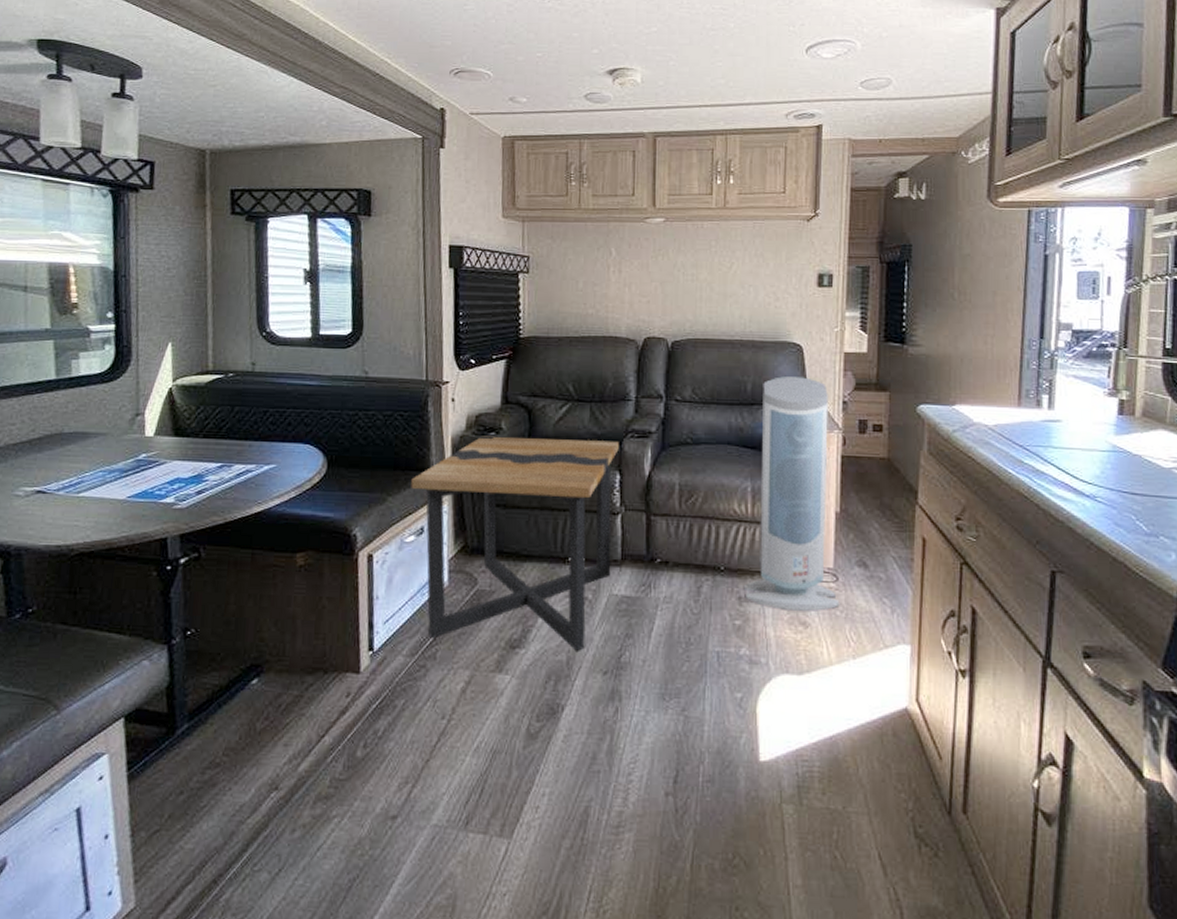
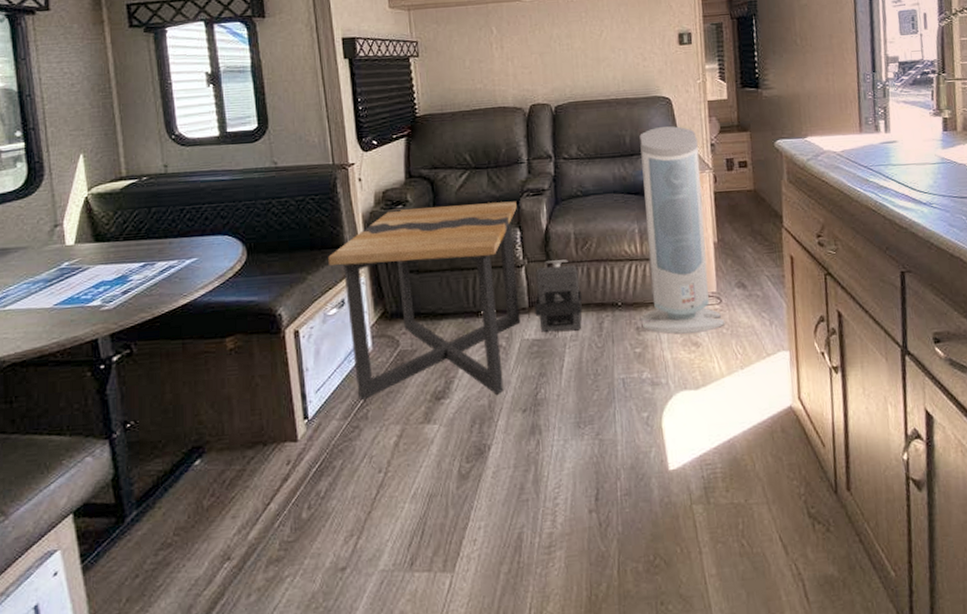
speaker: none [627,511,680,592] -> present [534,259,582,333]

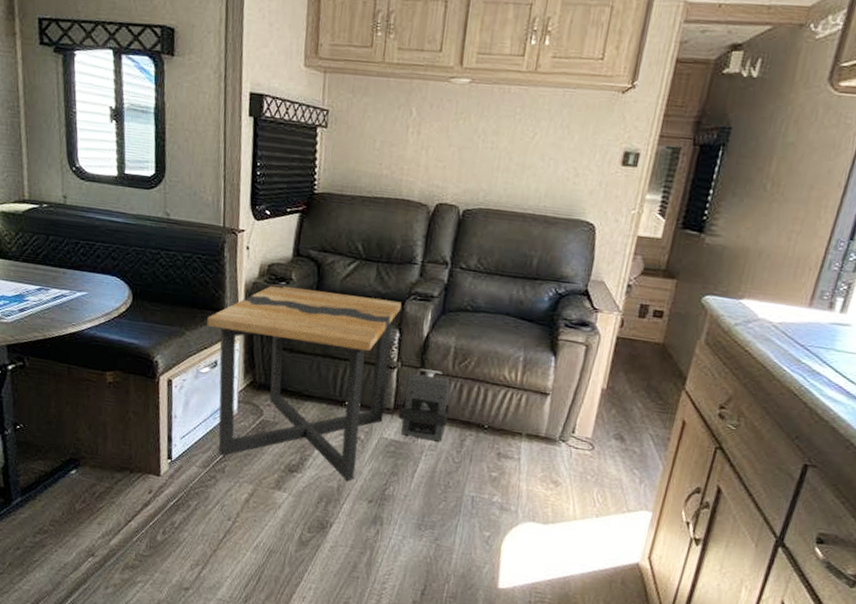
air purifier: present [639,126,725,335] -> none [504,254,614,474]

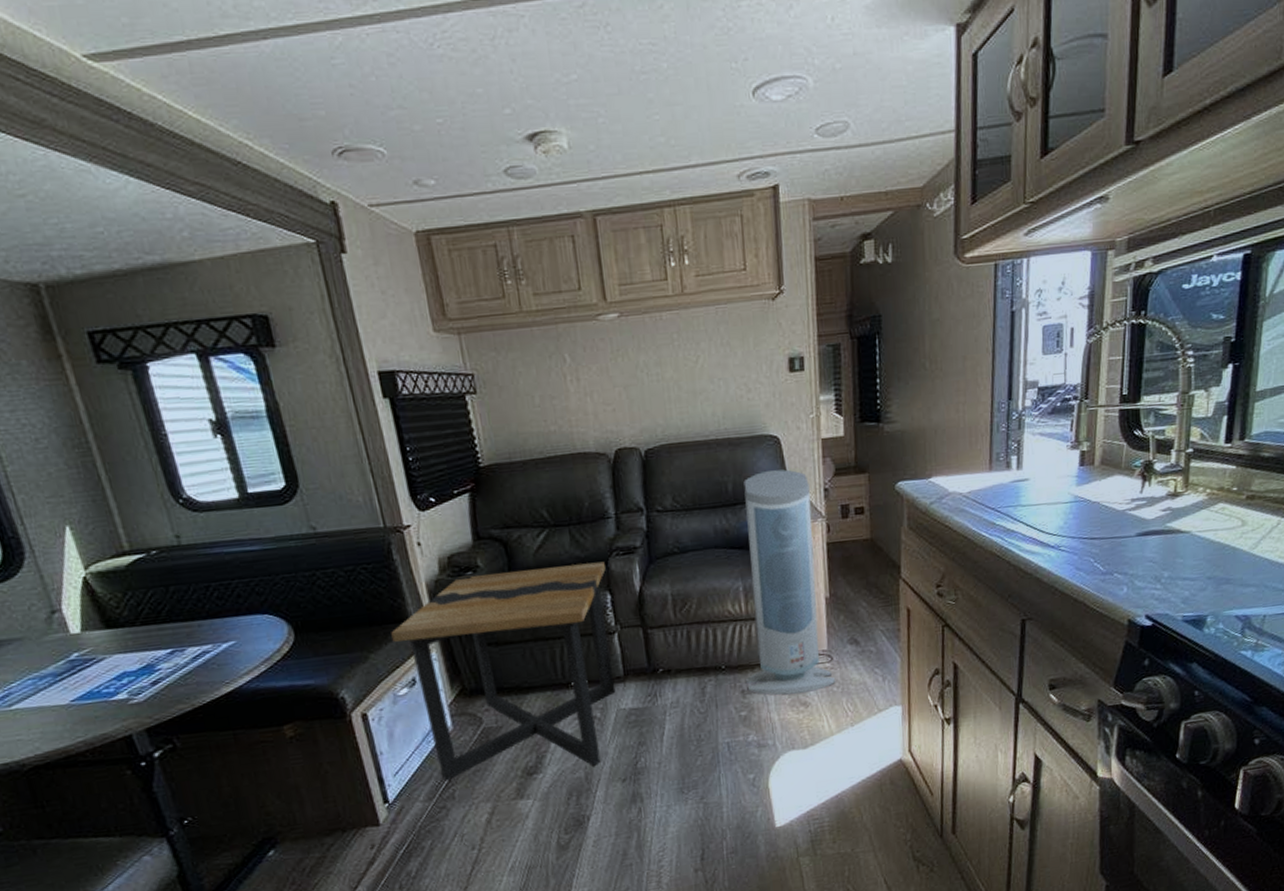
speaker: present [398,368,451,442] -> none [630,623,683,702]
air purifier: none [504,254,614,474] -> present [743,469,836,696]

